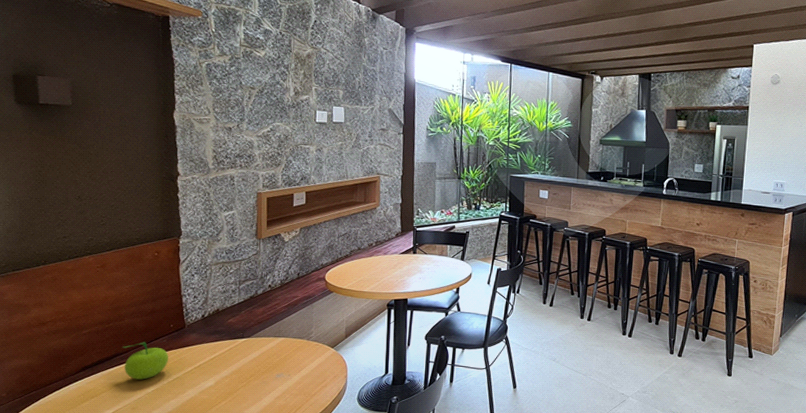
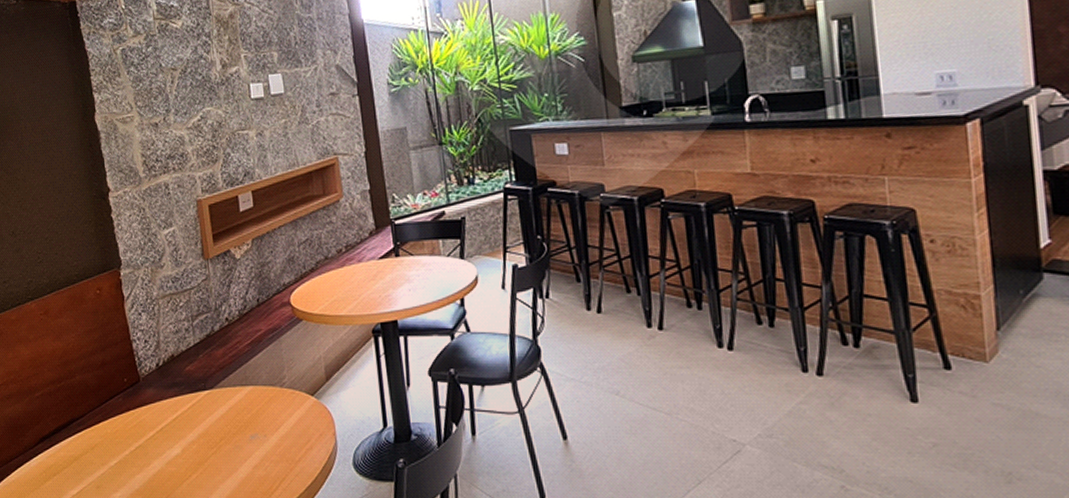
fruit: present [122,342,168,380] -> none [77,402,127,450]

